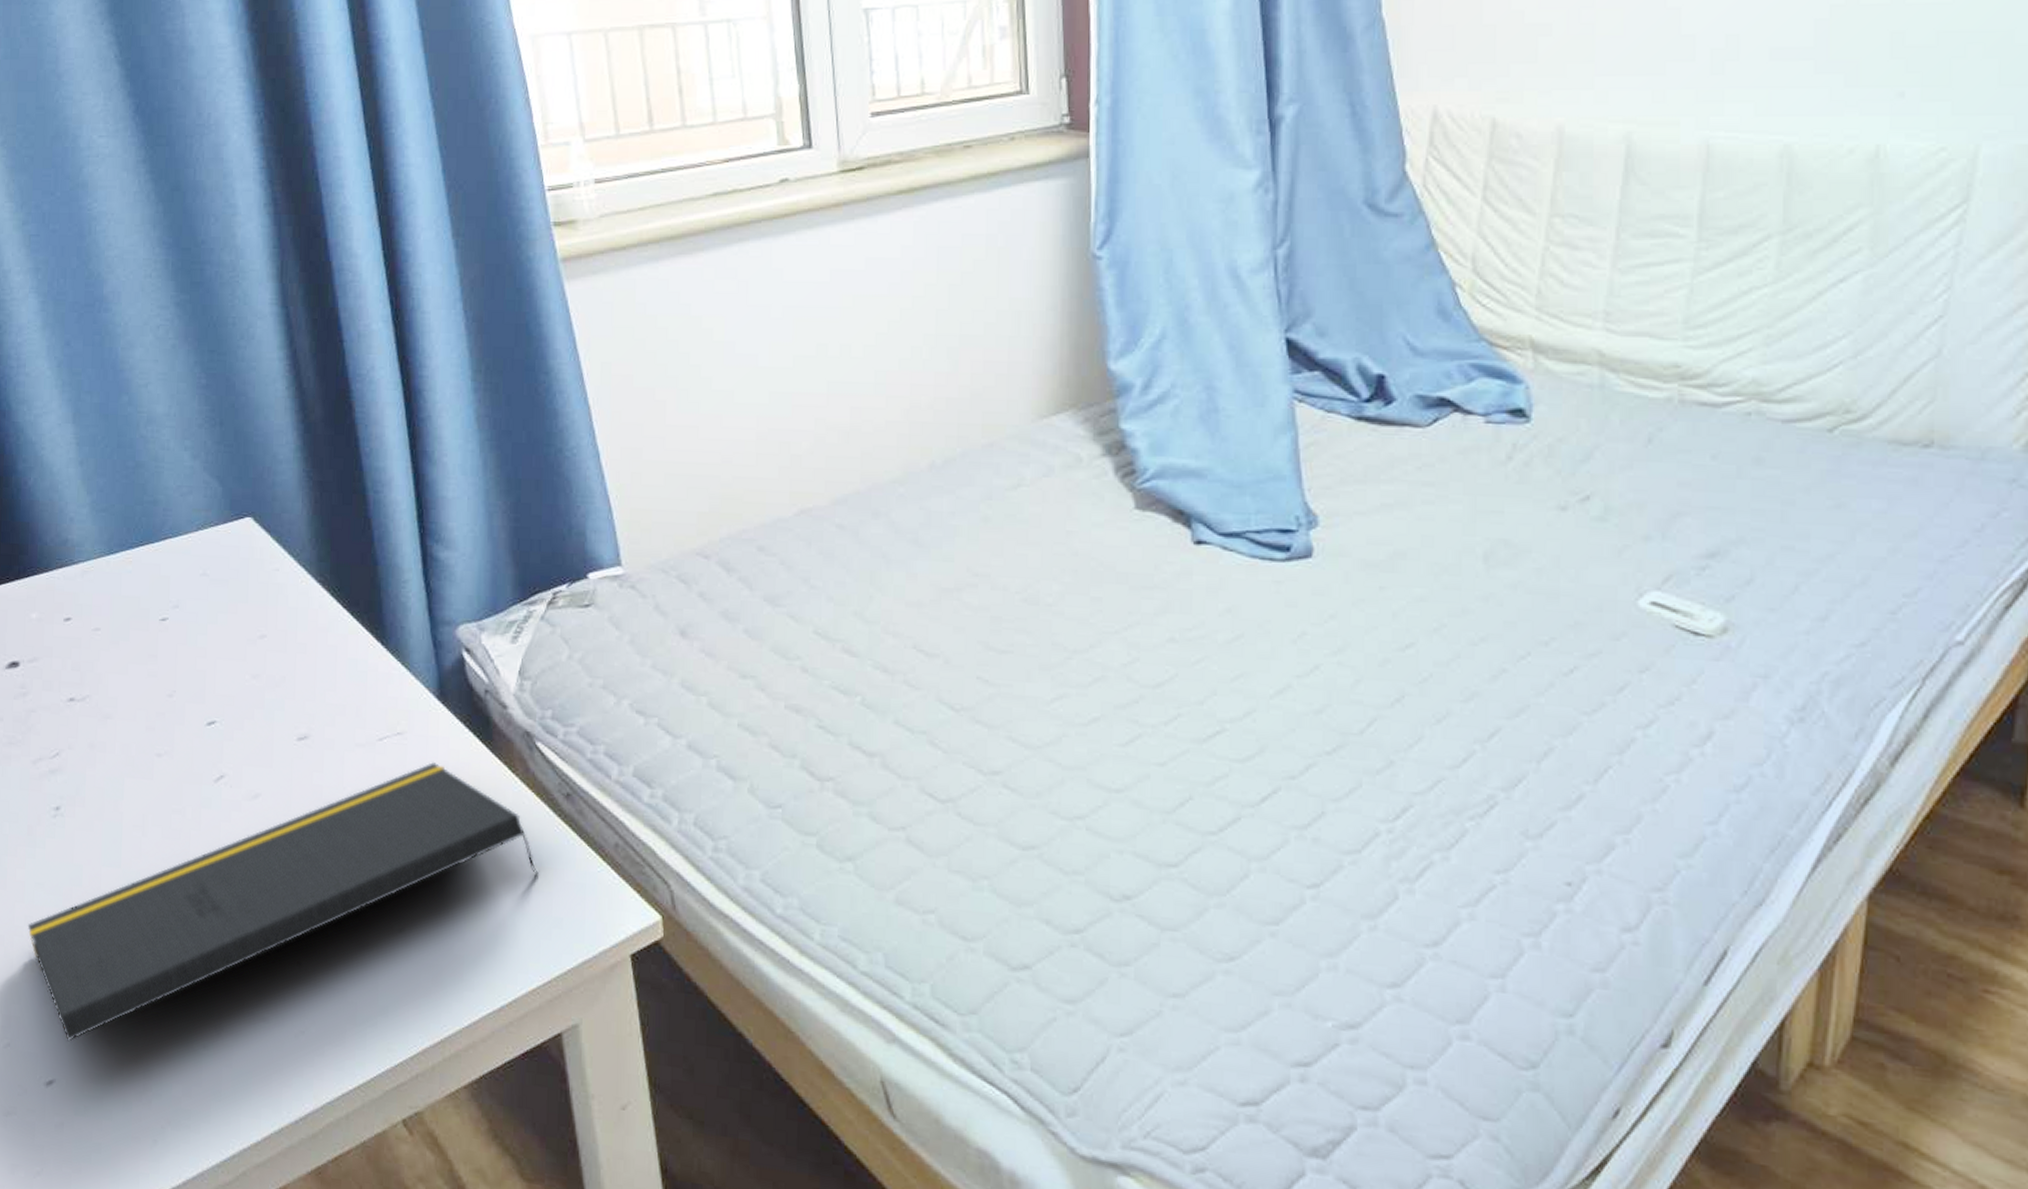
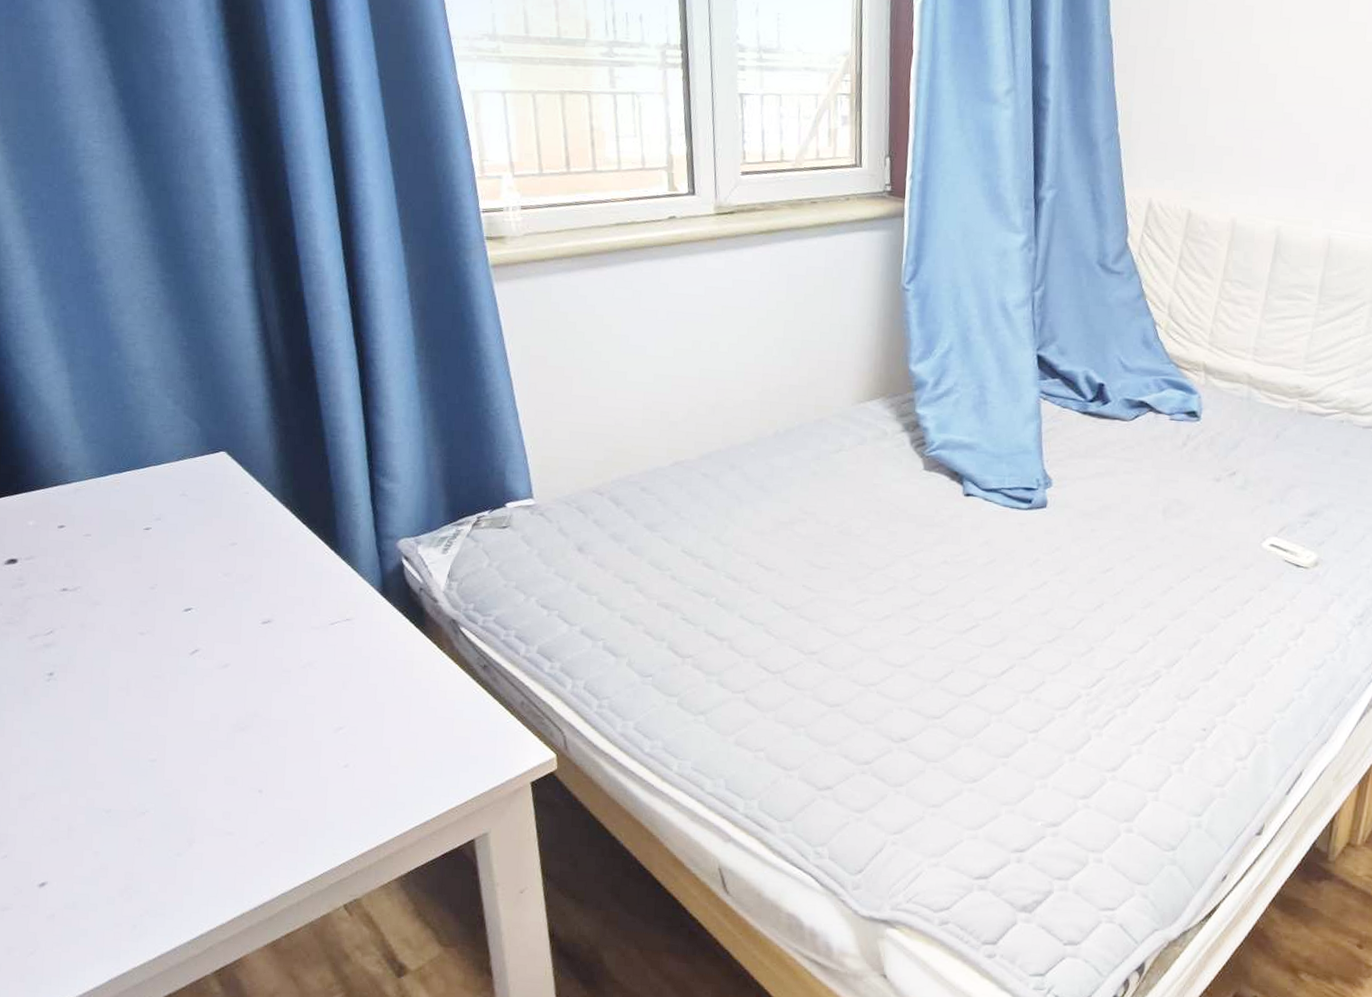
notepad: present [27,762,539,1042] -> none [23,641,459,853]

